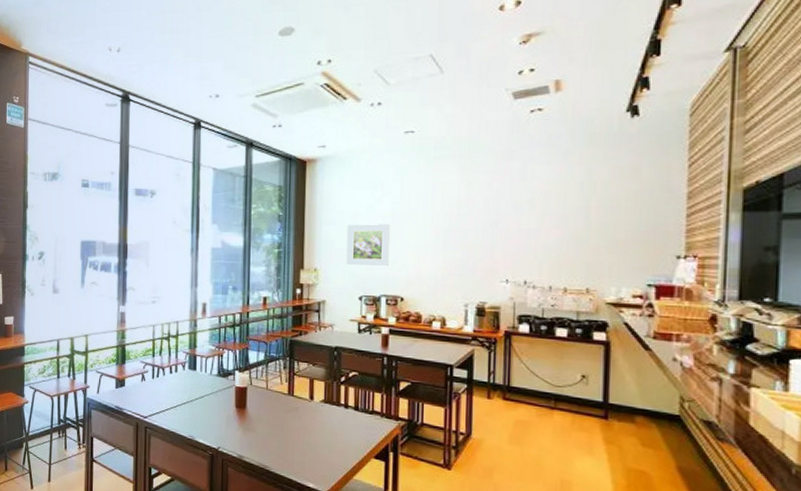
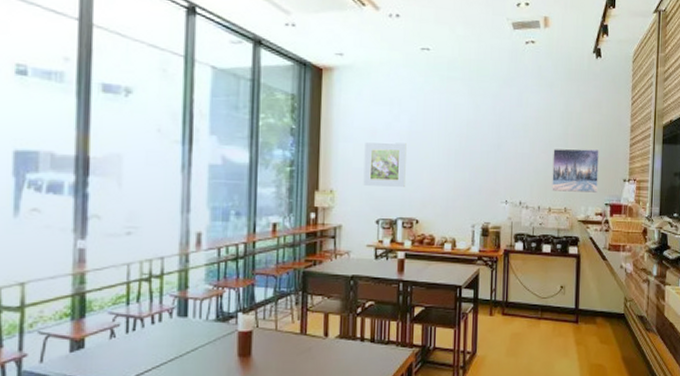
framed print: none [568,221,637,273] -> present [552,148,599,194]

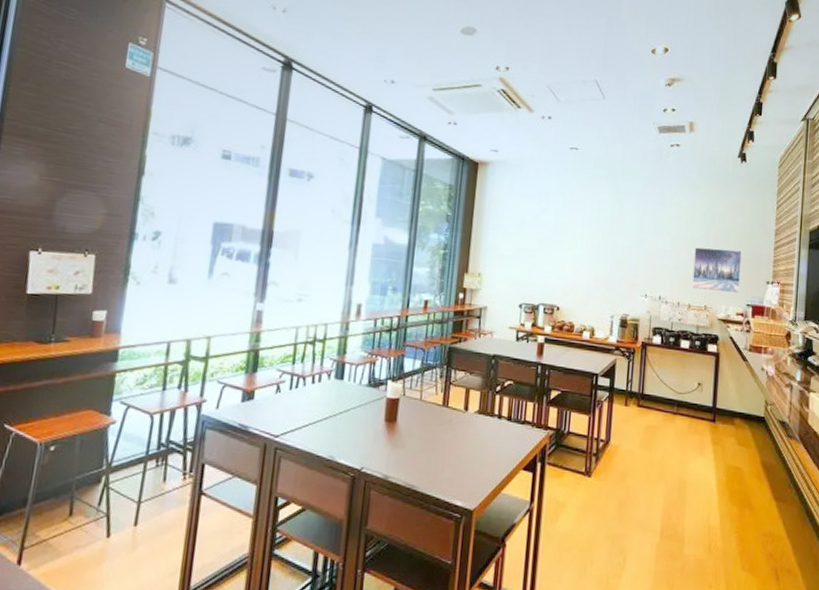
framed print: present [363,142,407,188] -> none [509,231,552,276]

